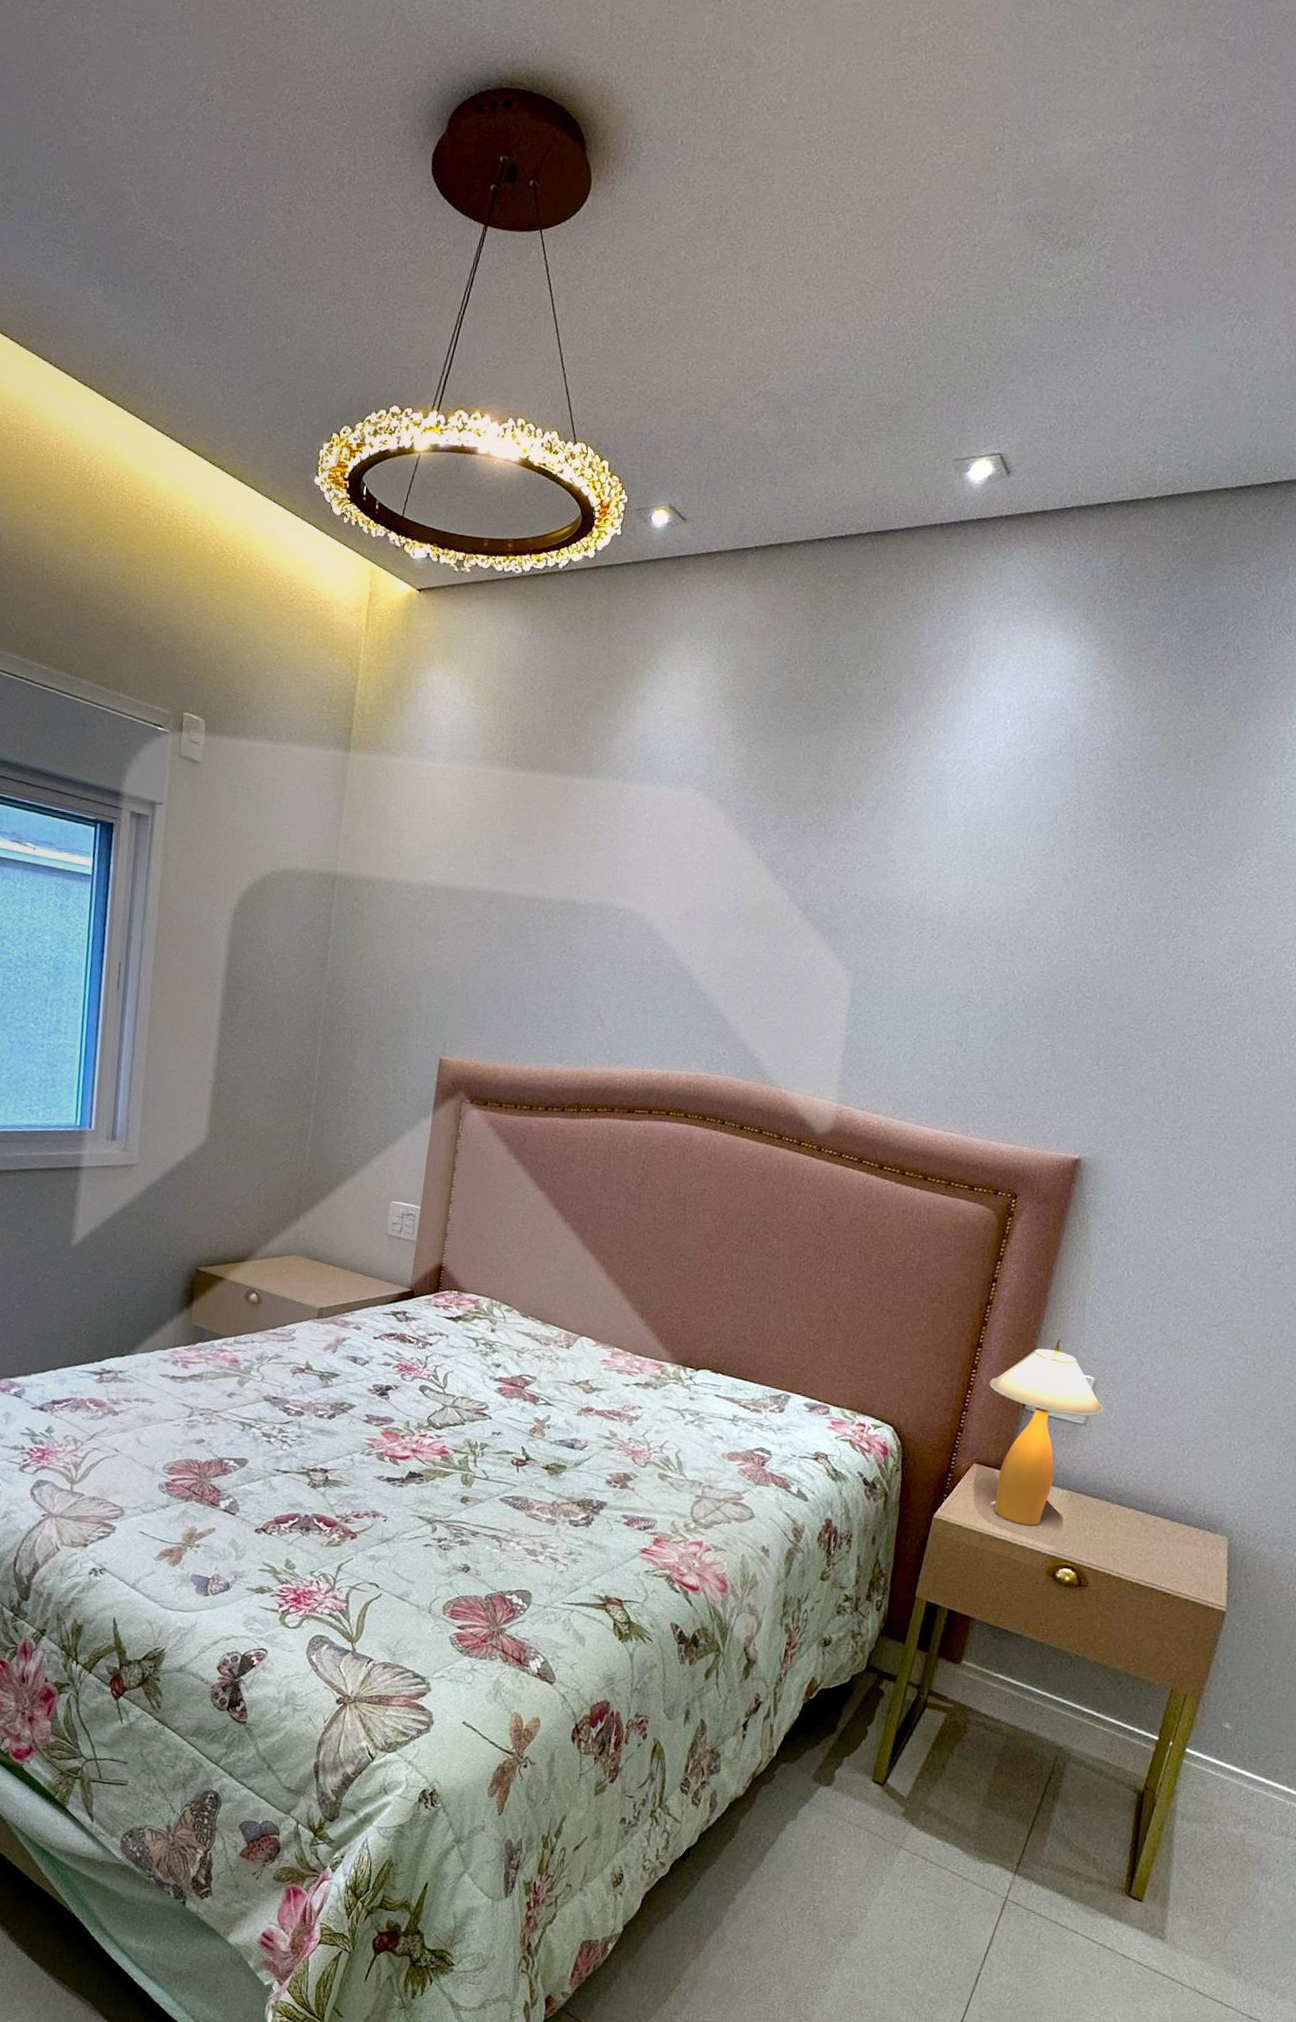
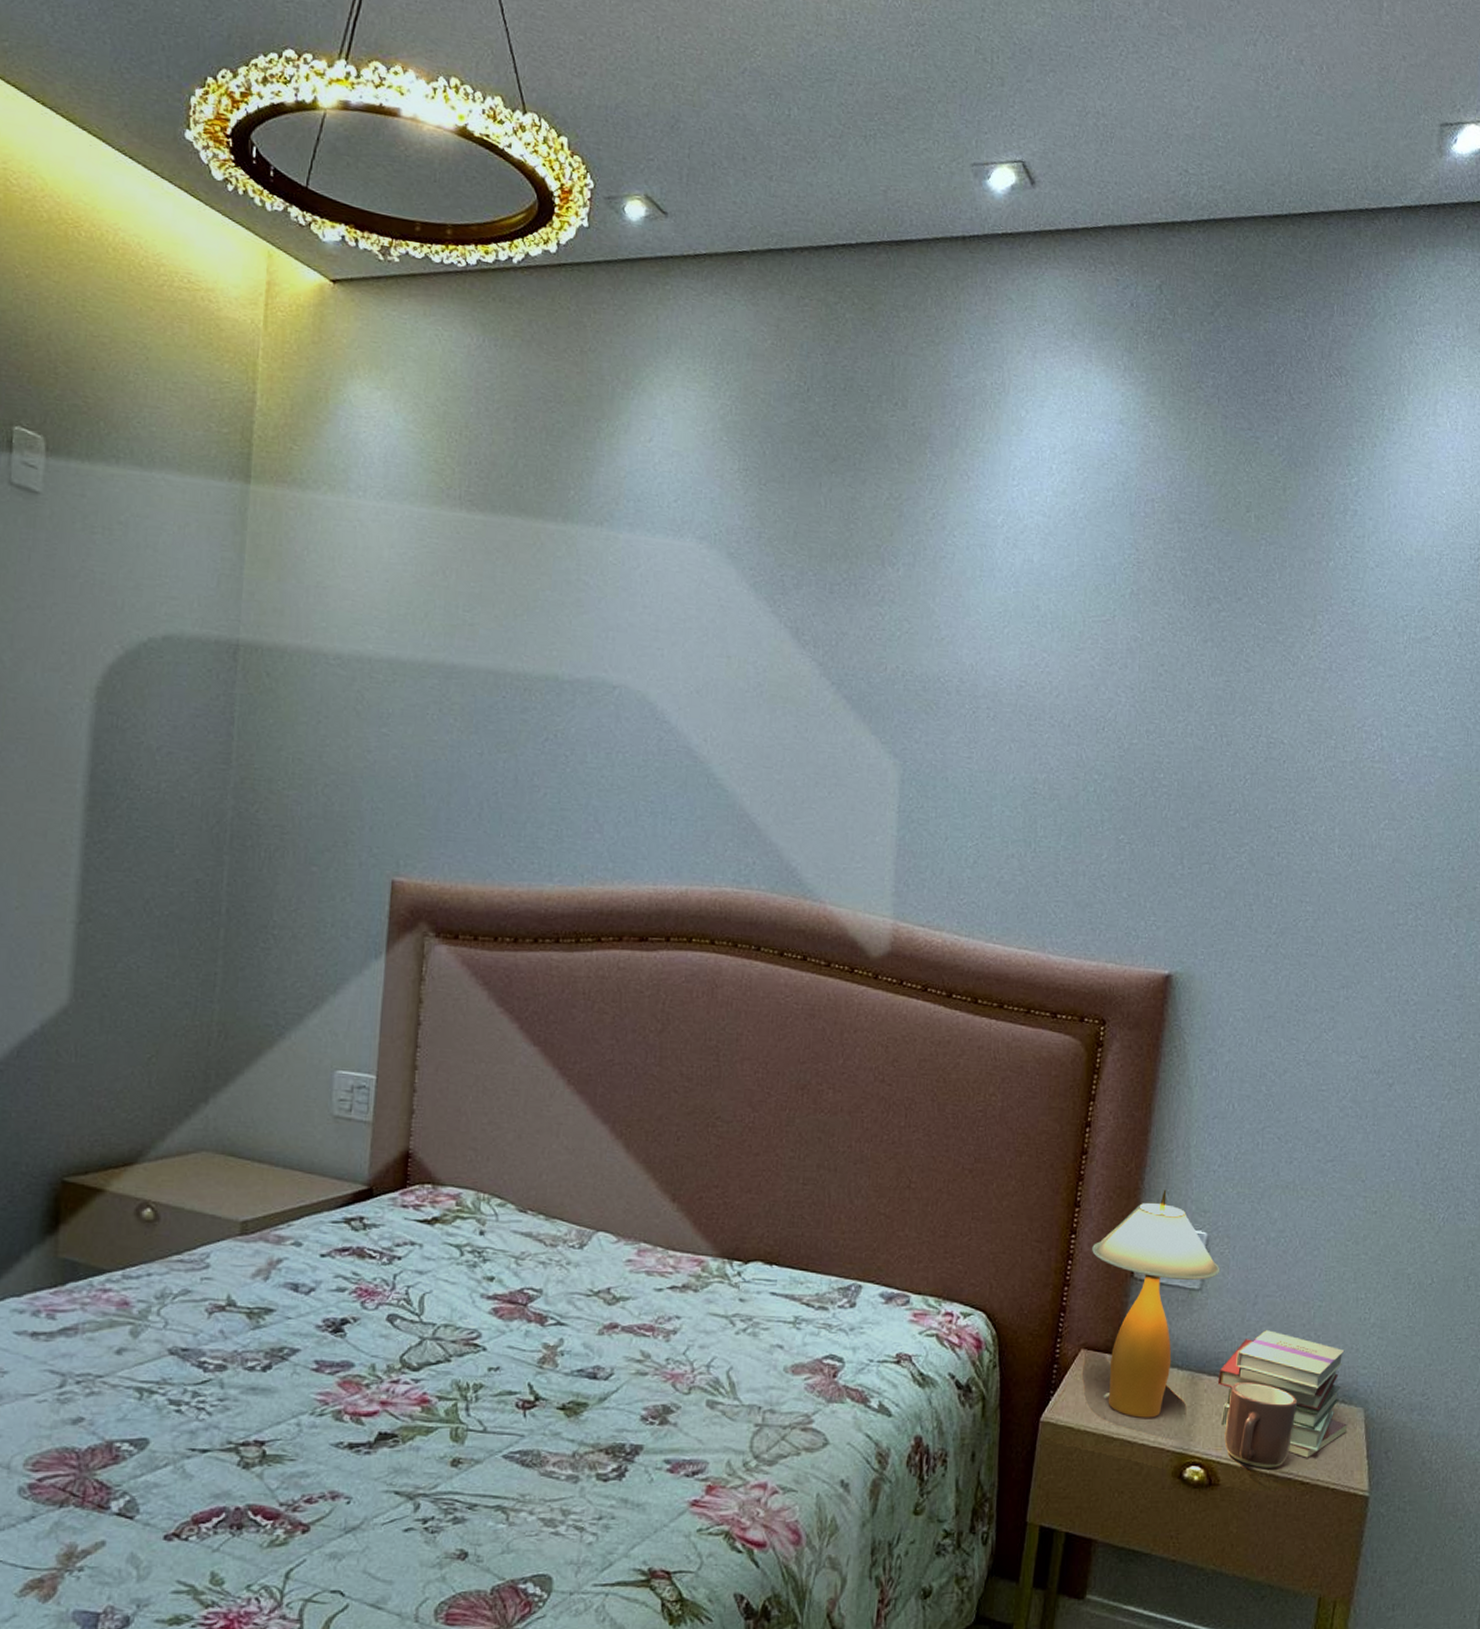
books: none [1093,1463,1215,1573] -> present [1217,1330,1348,1458]
mug: none [1095,1504,1167,1578] -> present [1224,1382,1298,1468]

